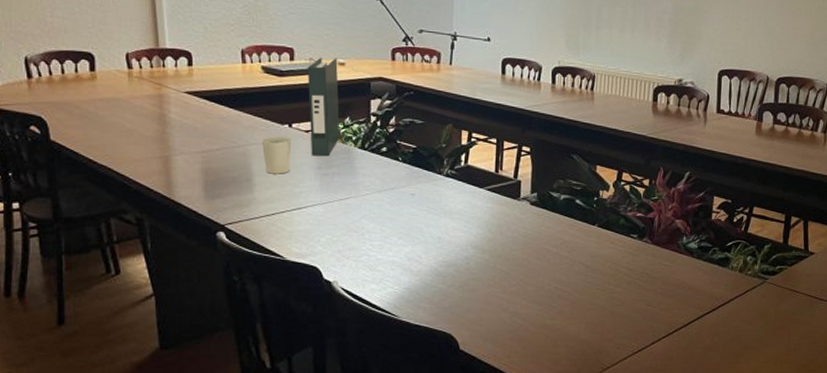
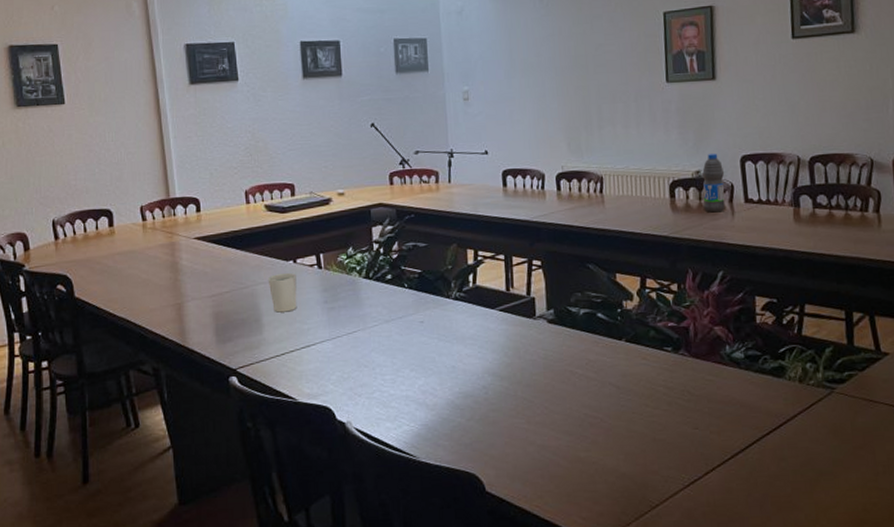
binder: present [307,57,340,156] -> none [308,189,344,291]
water bottle: none [680,64,703,119] -> present [702,153,725,213]

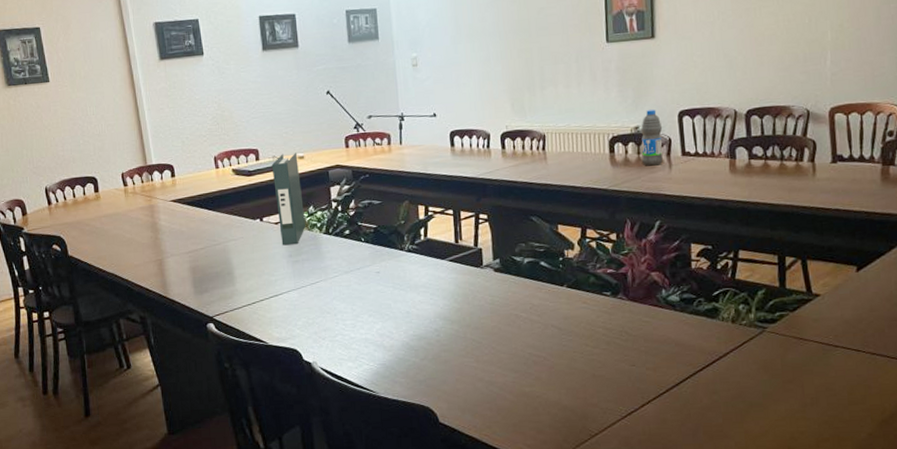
cup: present [268,273,297,313] -> none [237,230,265,266]
binder: none [308,189,344,291] -> present [271,153,306,246]

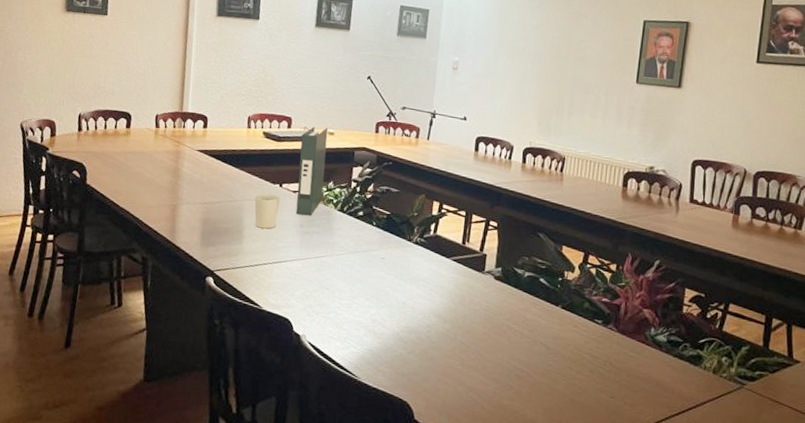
cup: none [237,230,265,266] -> present [254,194,280,229]
water bottle: present [641,109,663,166] -> none [651,152,676,207]

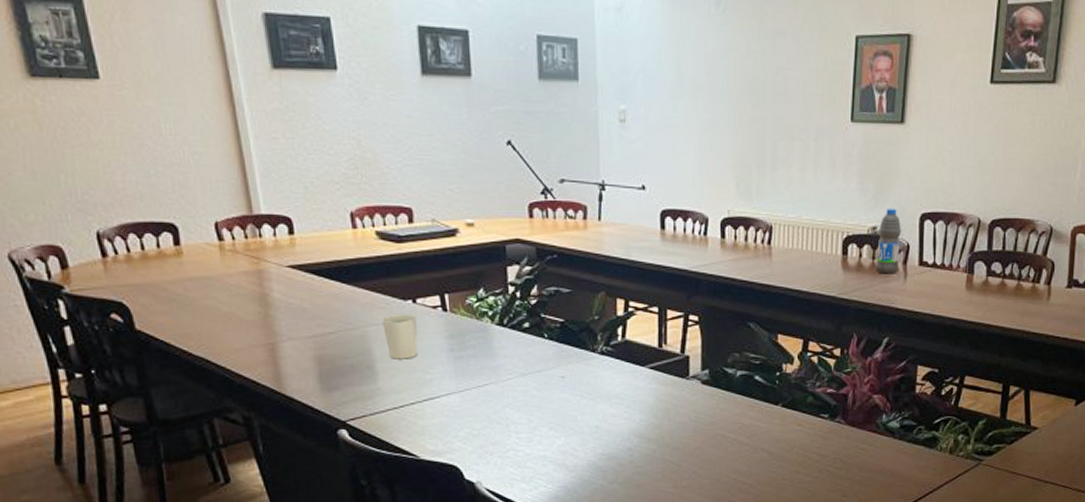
binder: present [295,126,328,215] -> none [429,217,474,336]
water bottle: none [651,152,676,207] -> present [875,207,902,274]

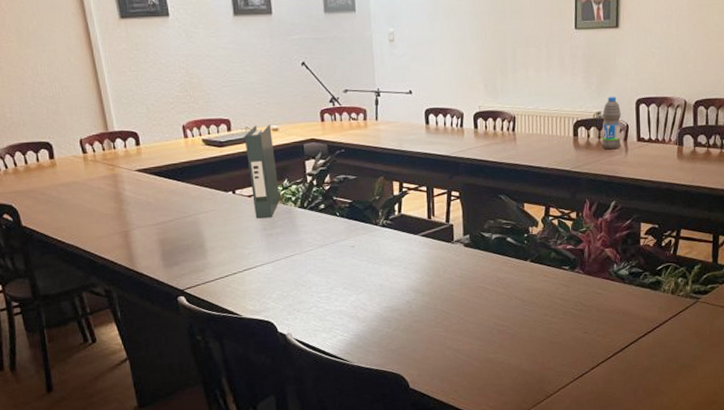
cup: present [381,315,418,359] -> none [209,203,238,239]
binder: none [429,217,474,336] -> present [244,124,281,219]

